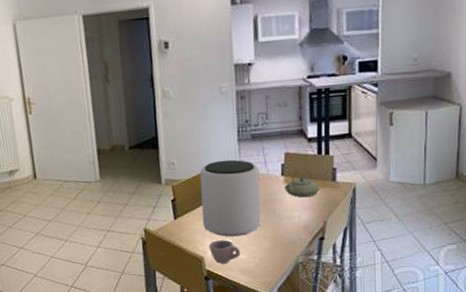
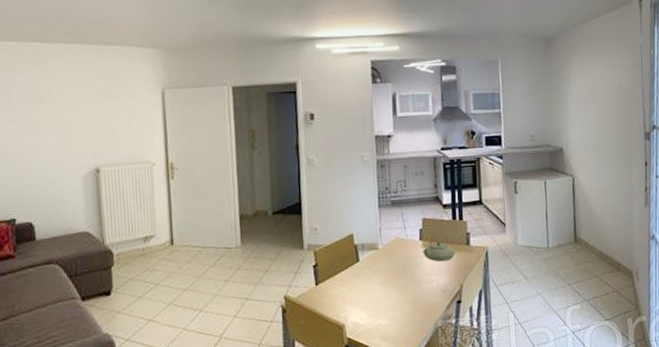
plant pot: present [200,159,261,237] -> none [342,225,401,303]
cup: present [208,239,241,264] -> none [350,305,382,331]

